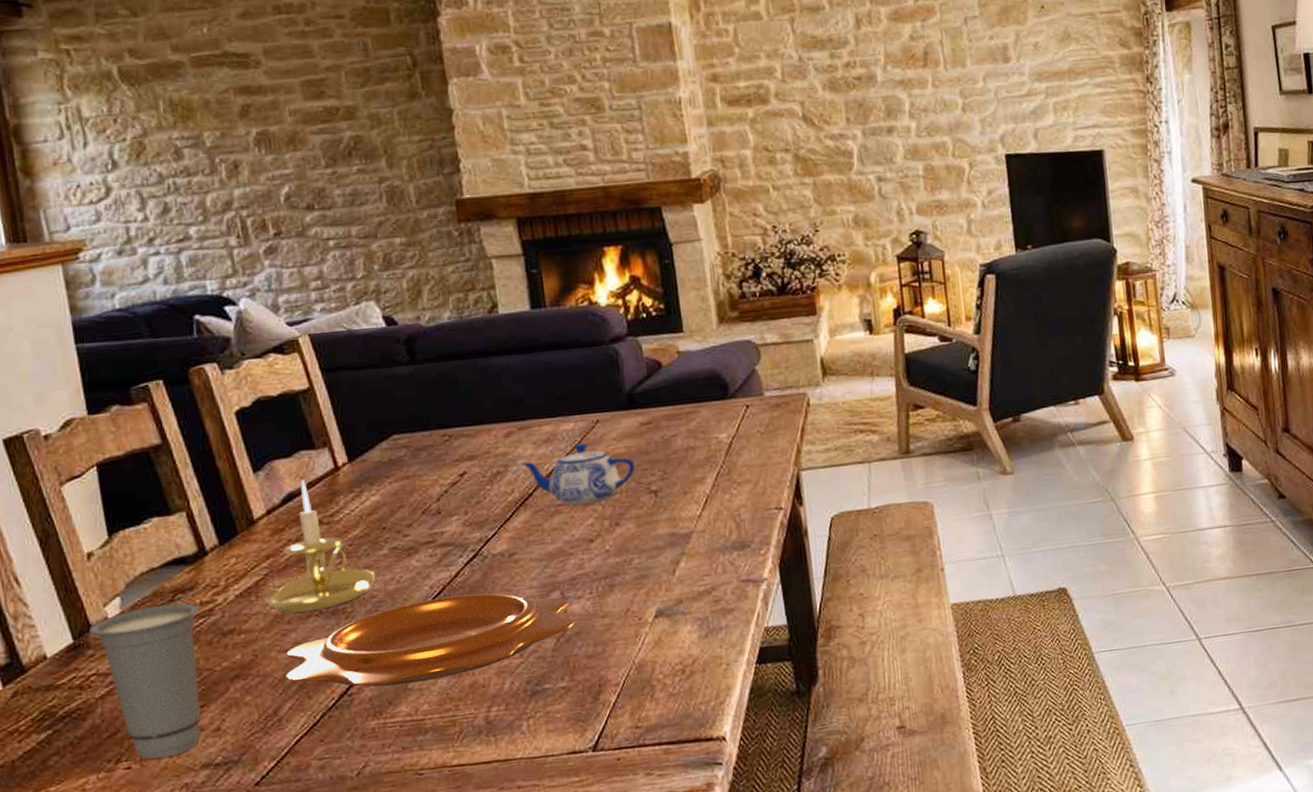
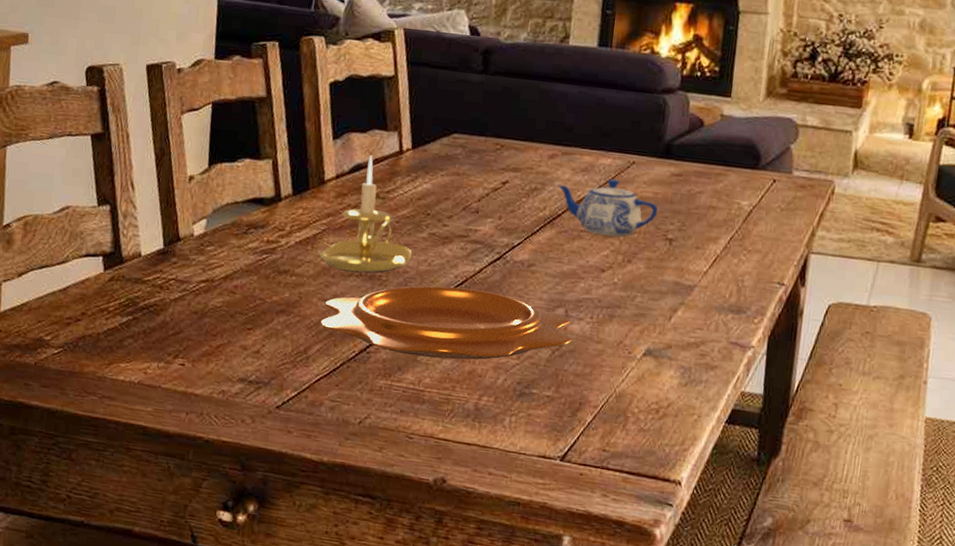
cup: present [89,603,201,759] -> none [178,233,266,365]

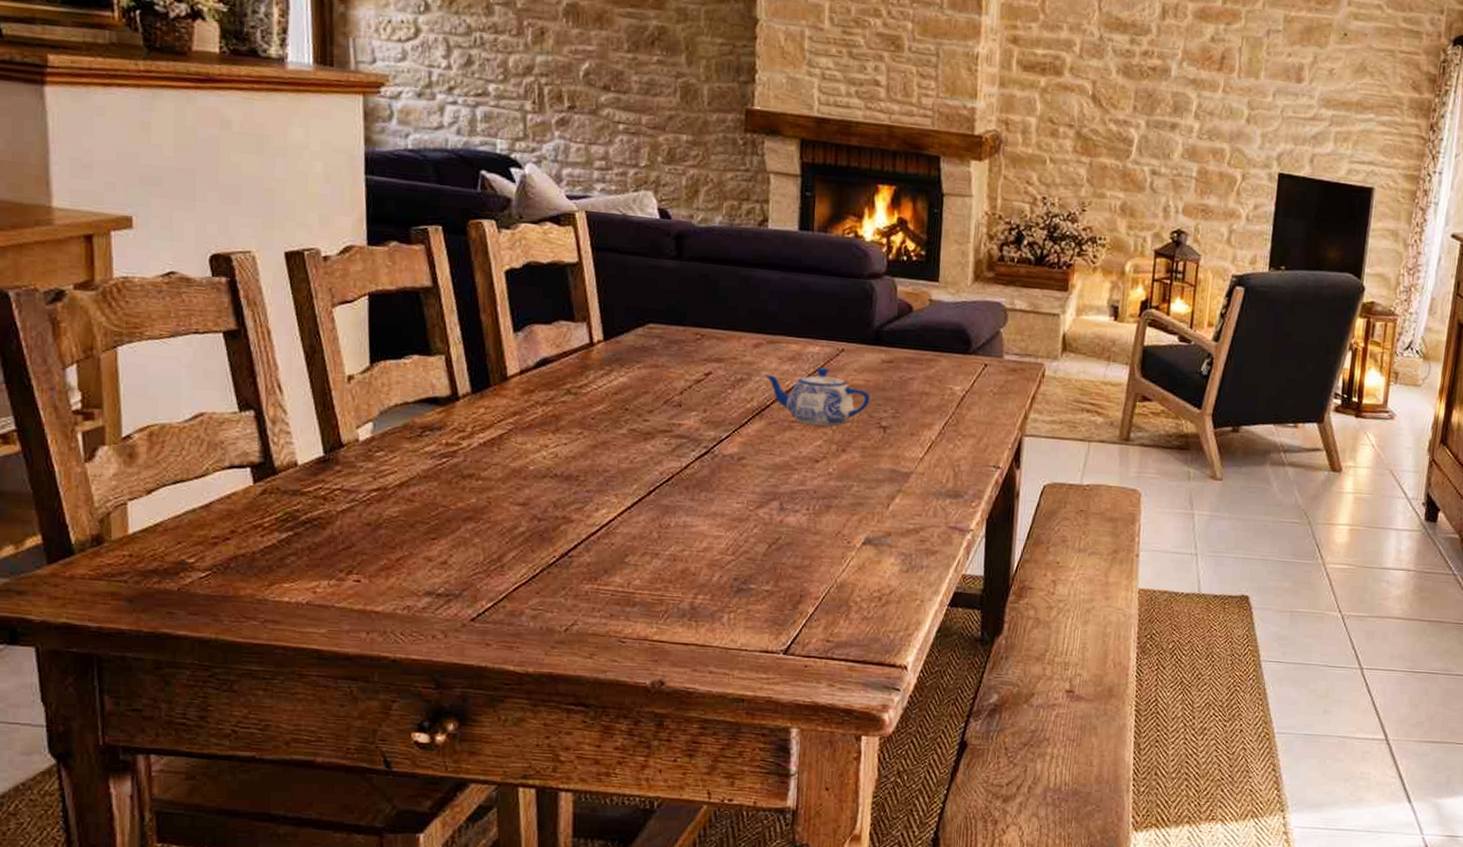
candle holder: present [318,155,412,273] -> none [505,348,612,473]
decorative bowl: present [320,286,573,360] -> none [514,484,789,559]

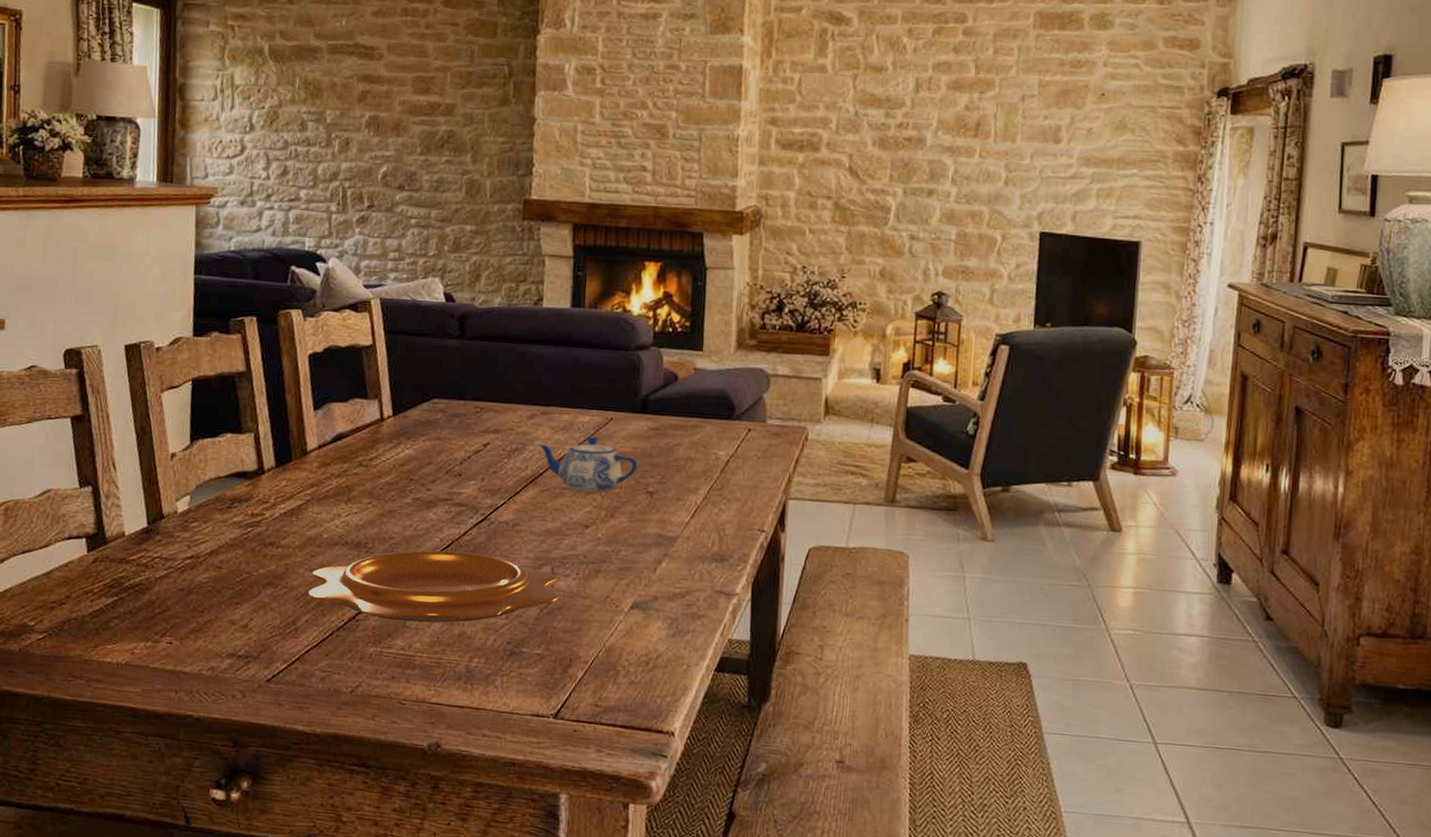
decorative bowl: none [514,484,789,559] -> present [308,550,560,623]

